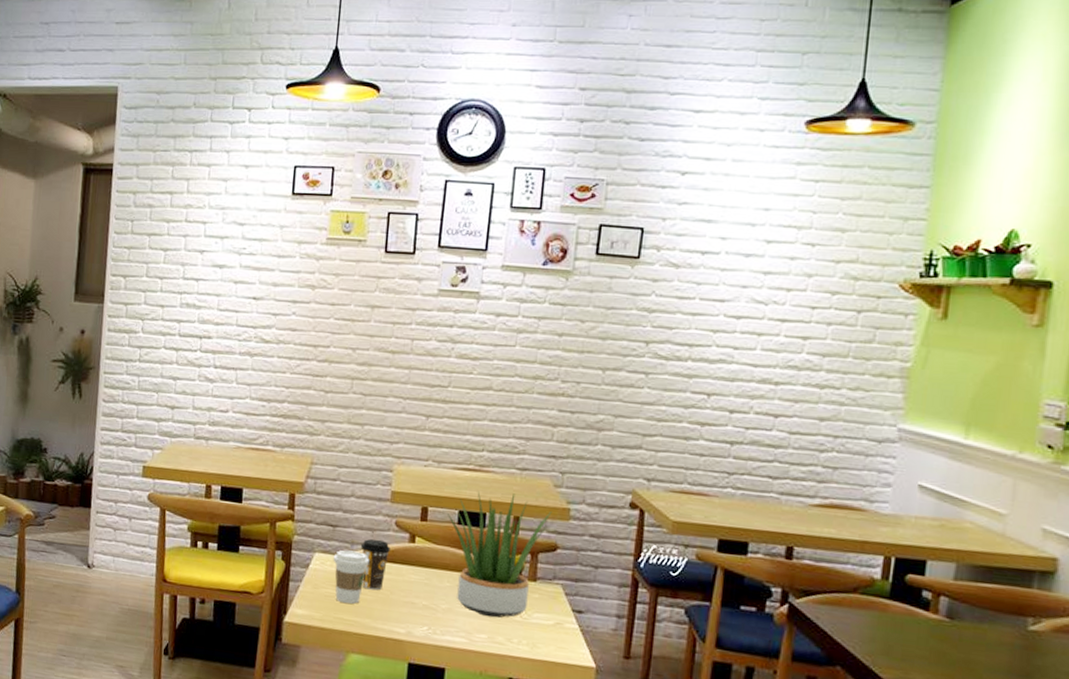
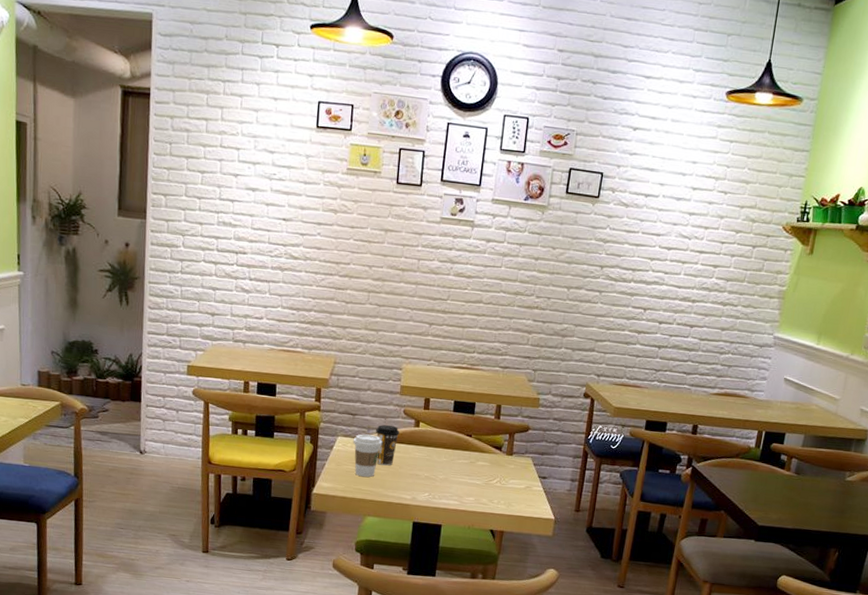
potted plant: present [446,491,552,618] -> none [444,385,526,485]

